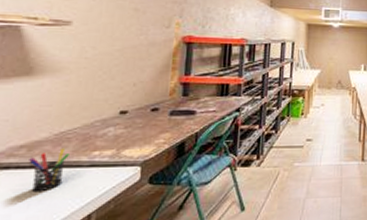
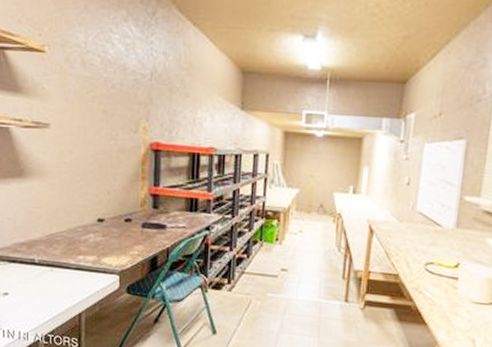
pen holder: present [29,148,69,193] -> none [29,249,59,287]

